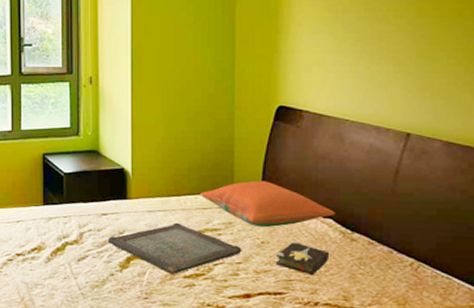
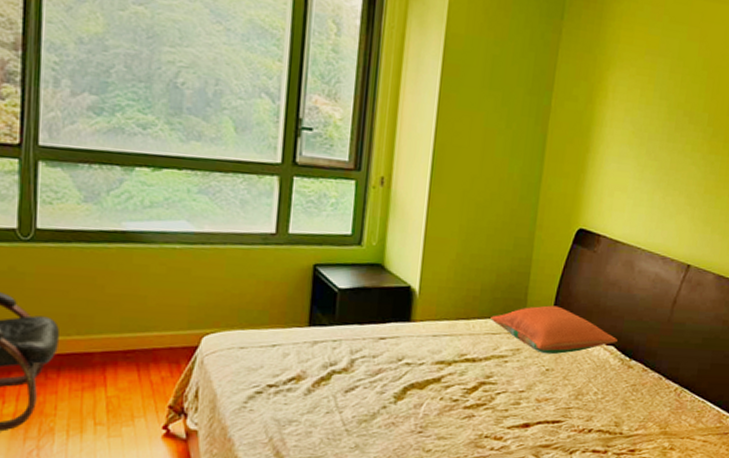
serving tray: present [108,222,242,275] -> none [383,348,527,406]
hardback book: present [275,241,330,276] -> none [557,368,608,403]

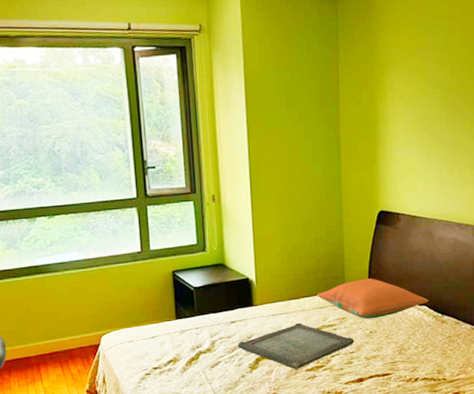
serving tray: none [383,348,527,406] -> present [238,322,355,370]

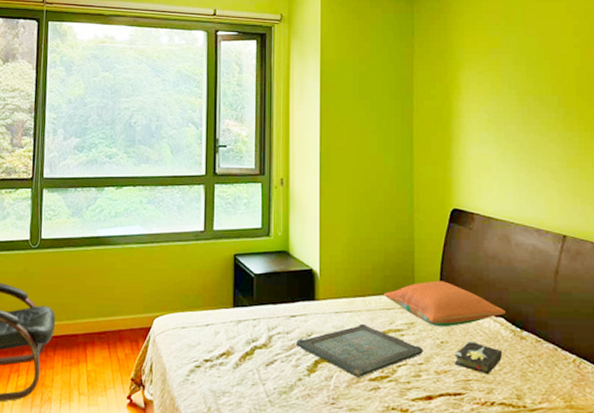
hardback book: none [382,328,426,356] -> present [454,340,503,375]

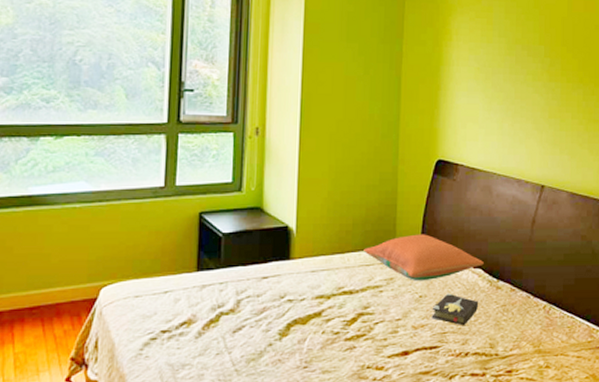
serving tray: present [296,323,424,378] -> none [268,282,402,339]

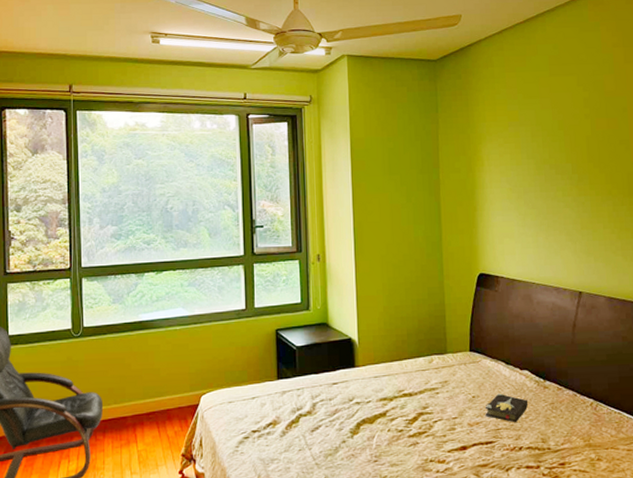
pillow: present [363,234,484,281] -> none [419,341,530,384]

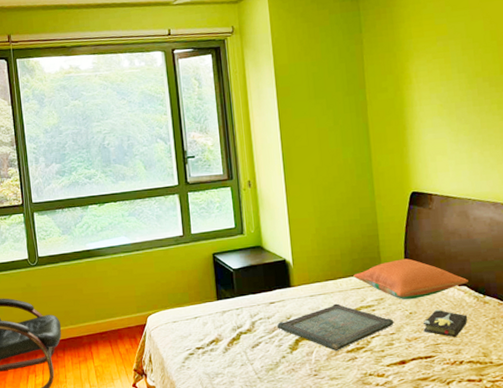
serving tray: none [339,385,457,436] -> present [277,303,394,352]
pillow: none [419,341,530,384] -> present [353,258,468,300]

